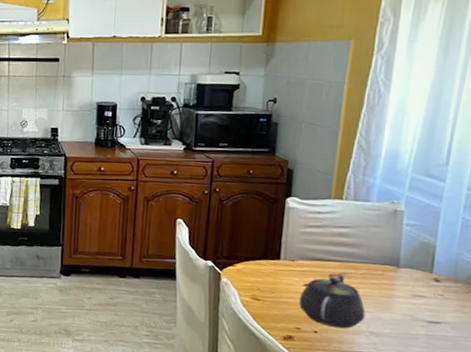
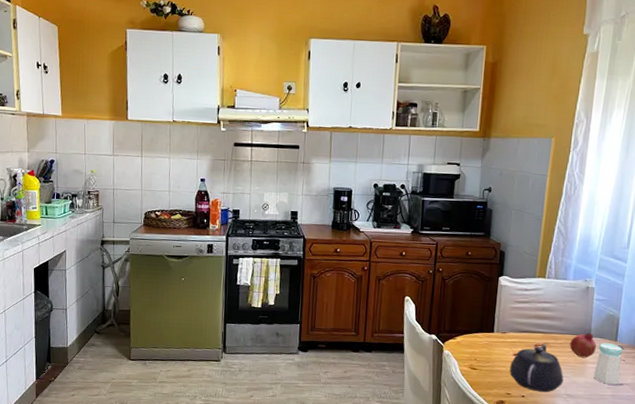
fruit: none [373,262,406,292] -> present [569,333,596,358]
salt shaker: none [403,274,441,323] -> present [593,343,623,385]

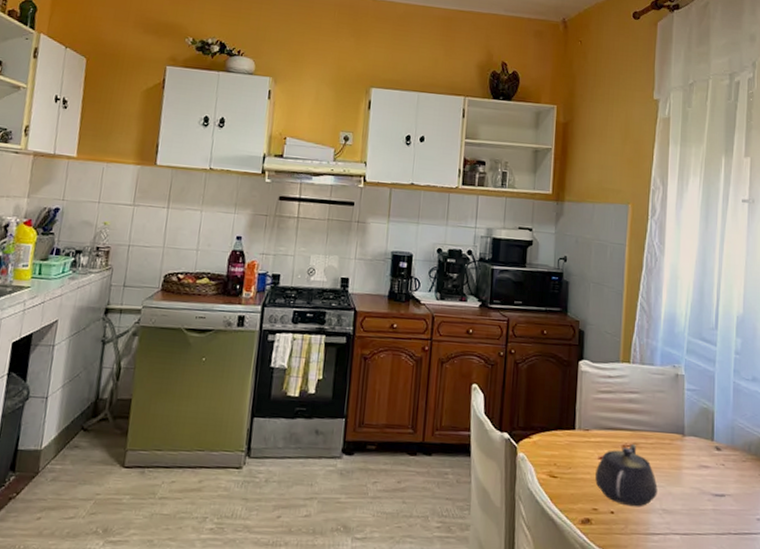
fruit: present [569,333,596,358] -> none [662,430,691,462]
salt shaker: present [593,343,623,385] -> none [691,443,721,496]

